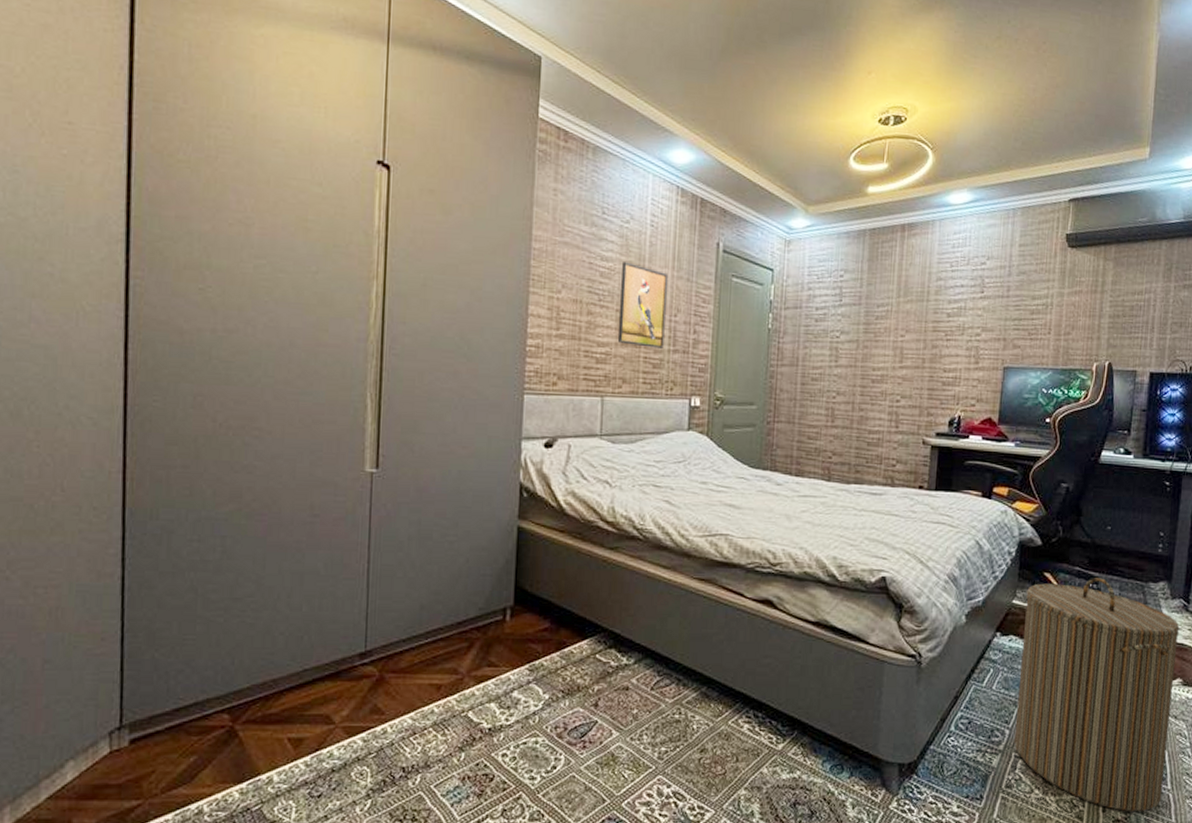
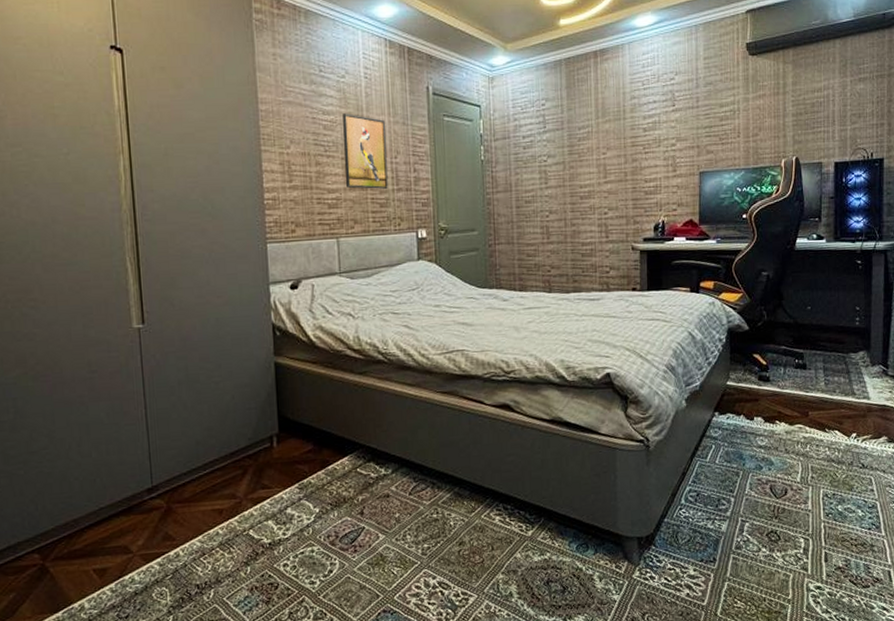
laundry hamper: present [1014,578,1179,812] -> none [739,354,881,559]

